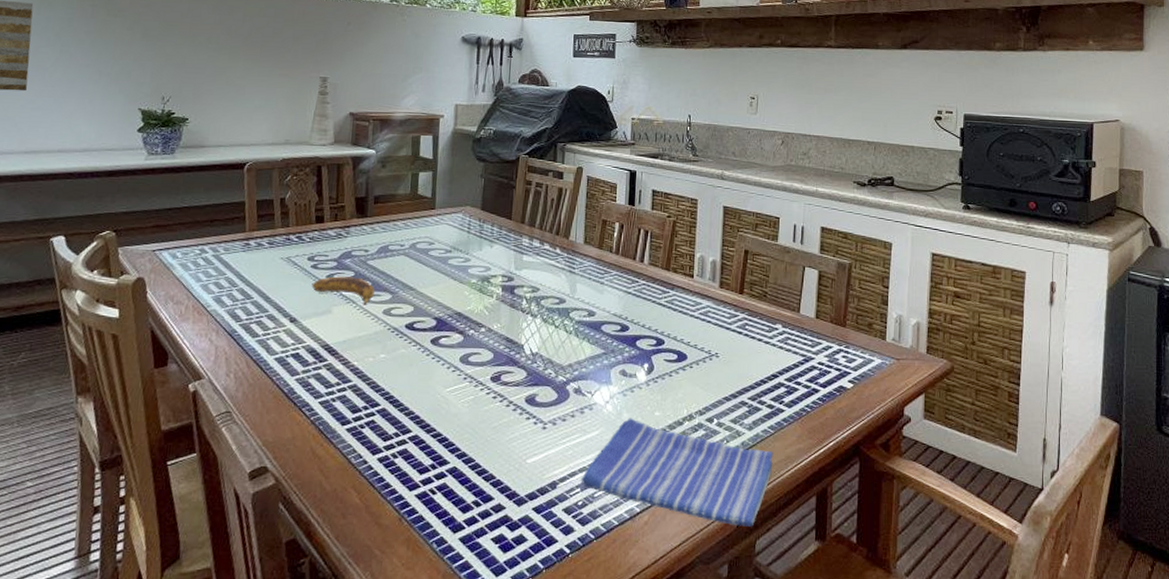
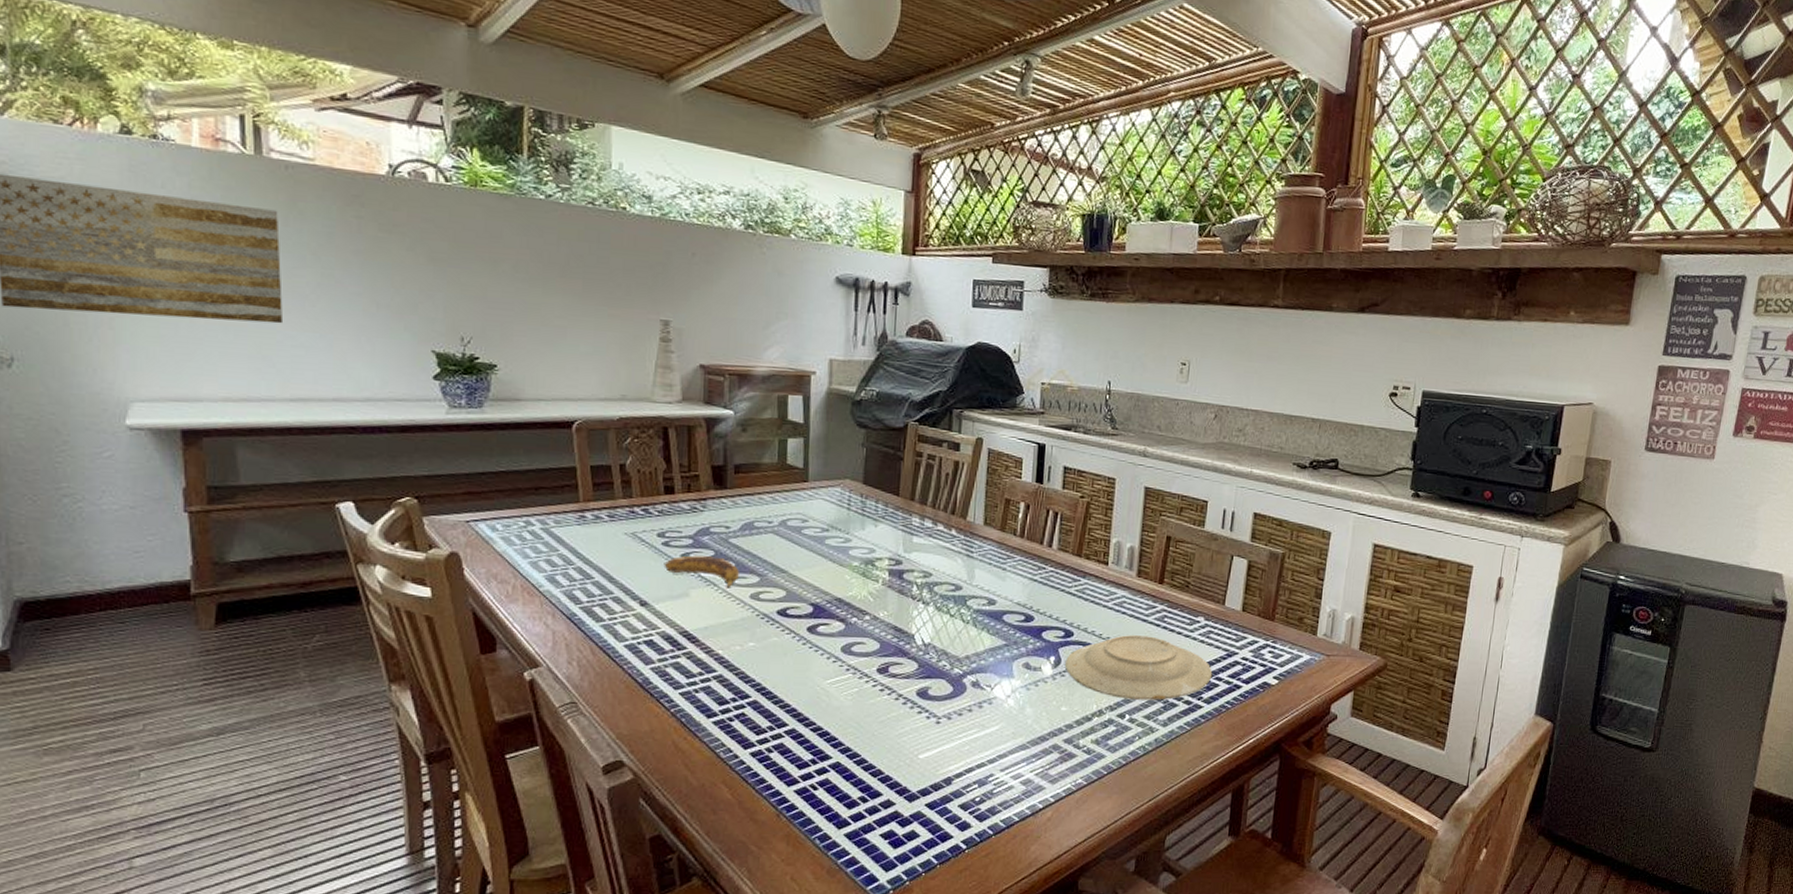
dish towel: present [580,418,774,527] -> none [978,713,1189,823]
plate: none [658,342,792,405] -> present [1065,635,1213,701]

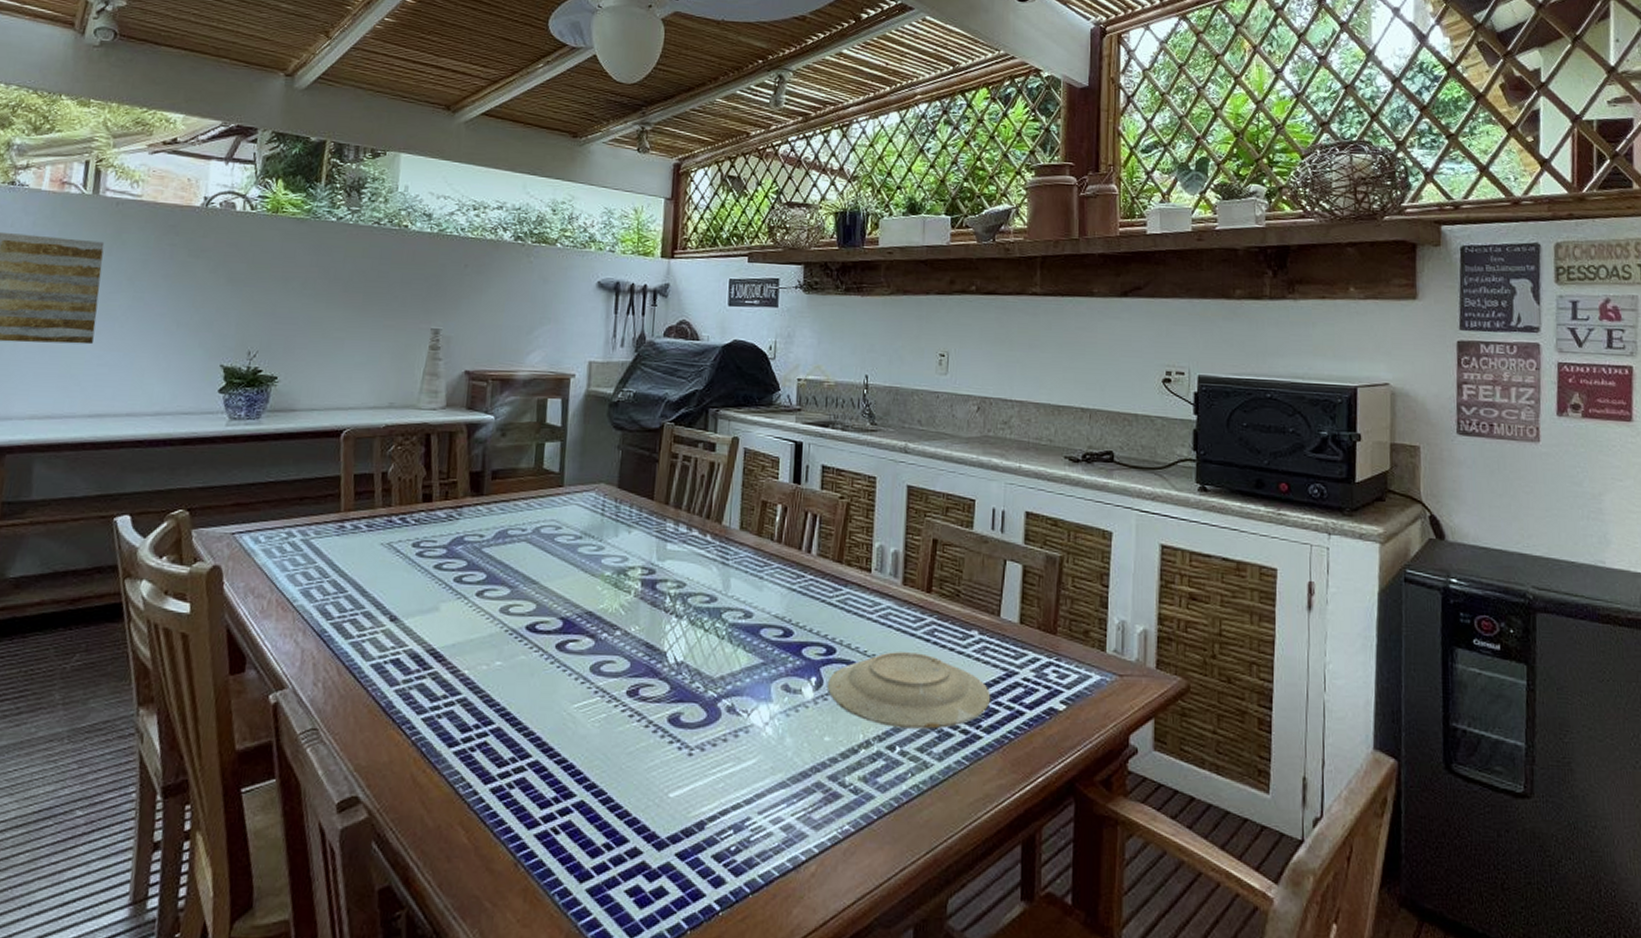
banana: present [664,555,739,588] -> none [416,566,490,601]

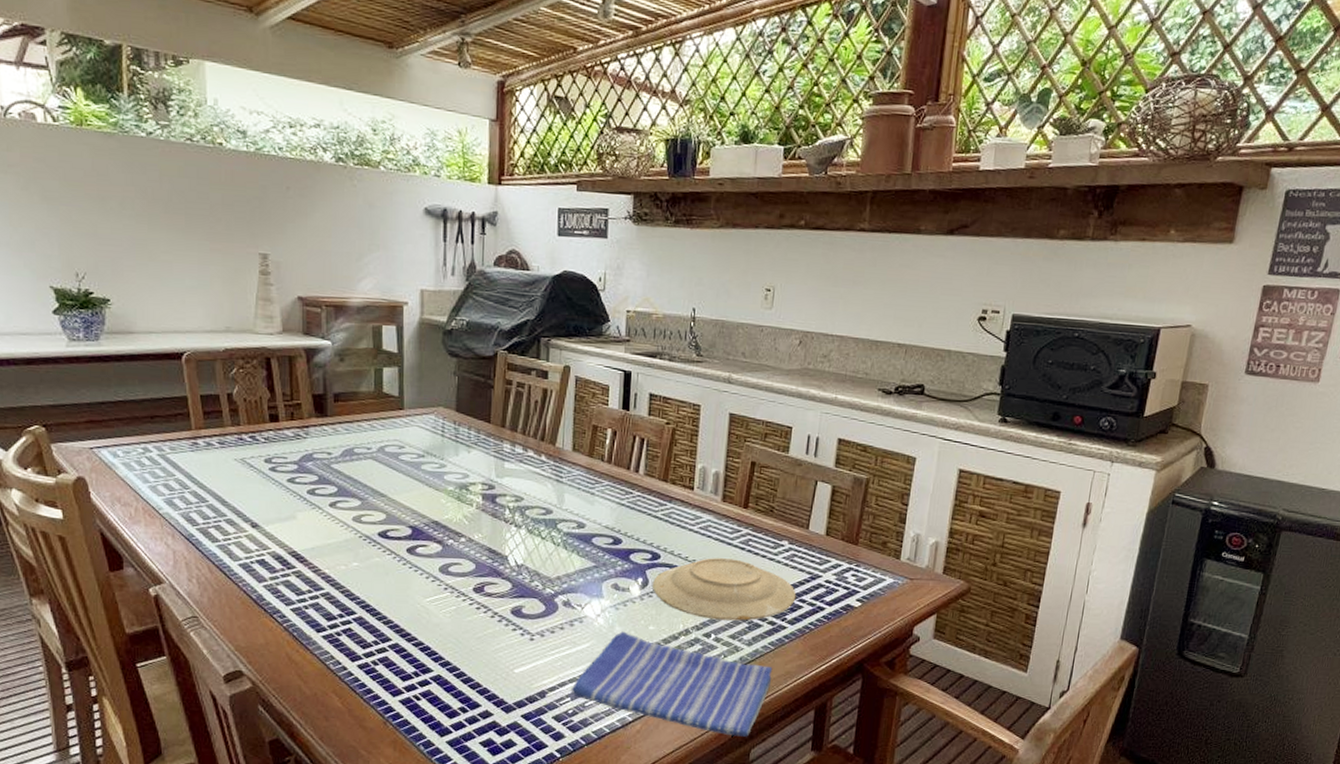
dish towel: none [733,743,969,882] -> present [570,631,773,737]

